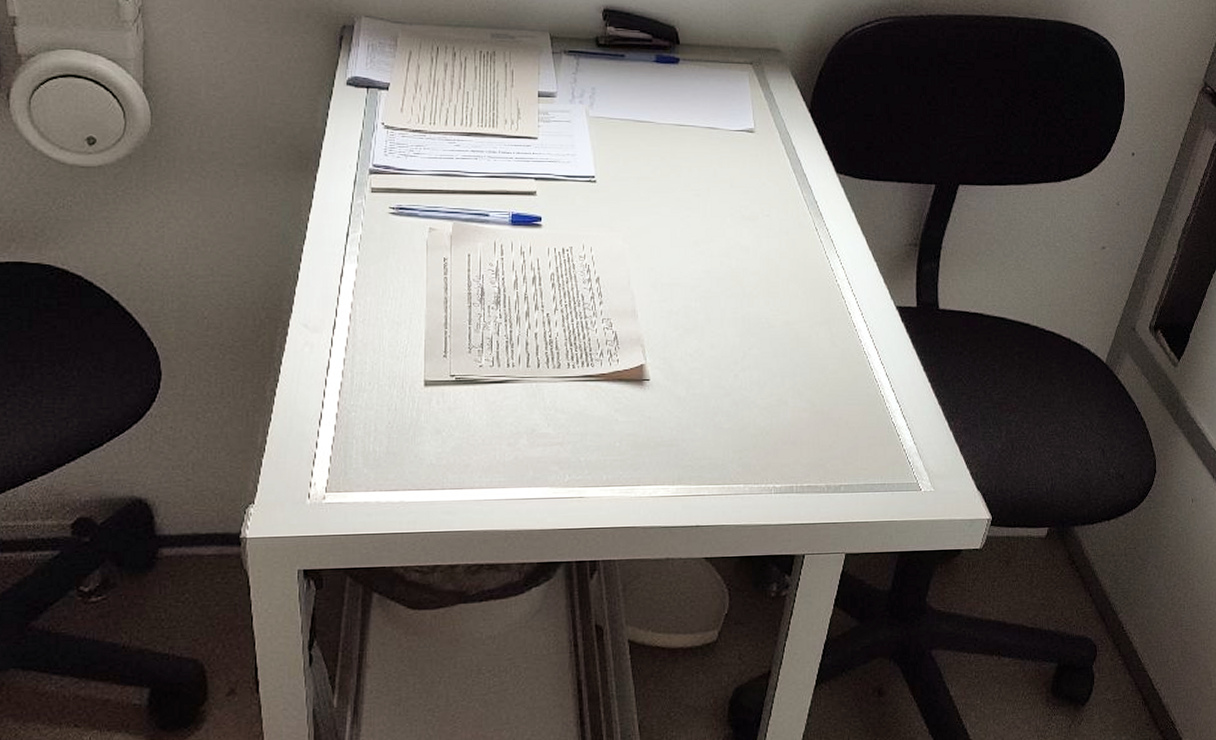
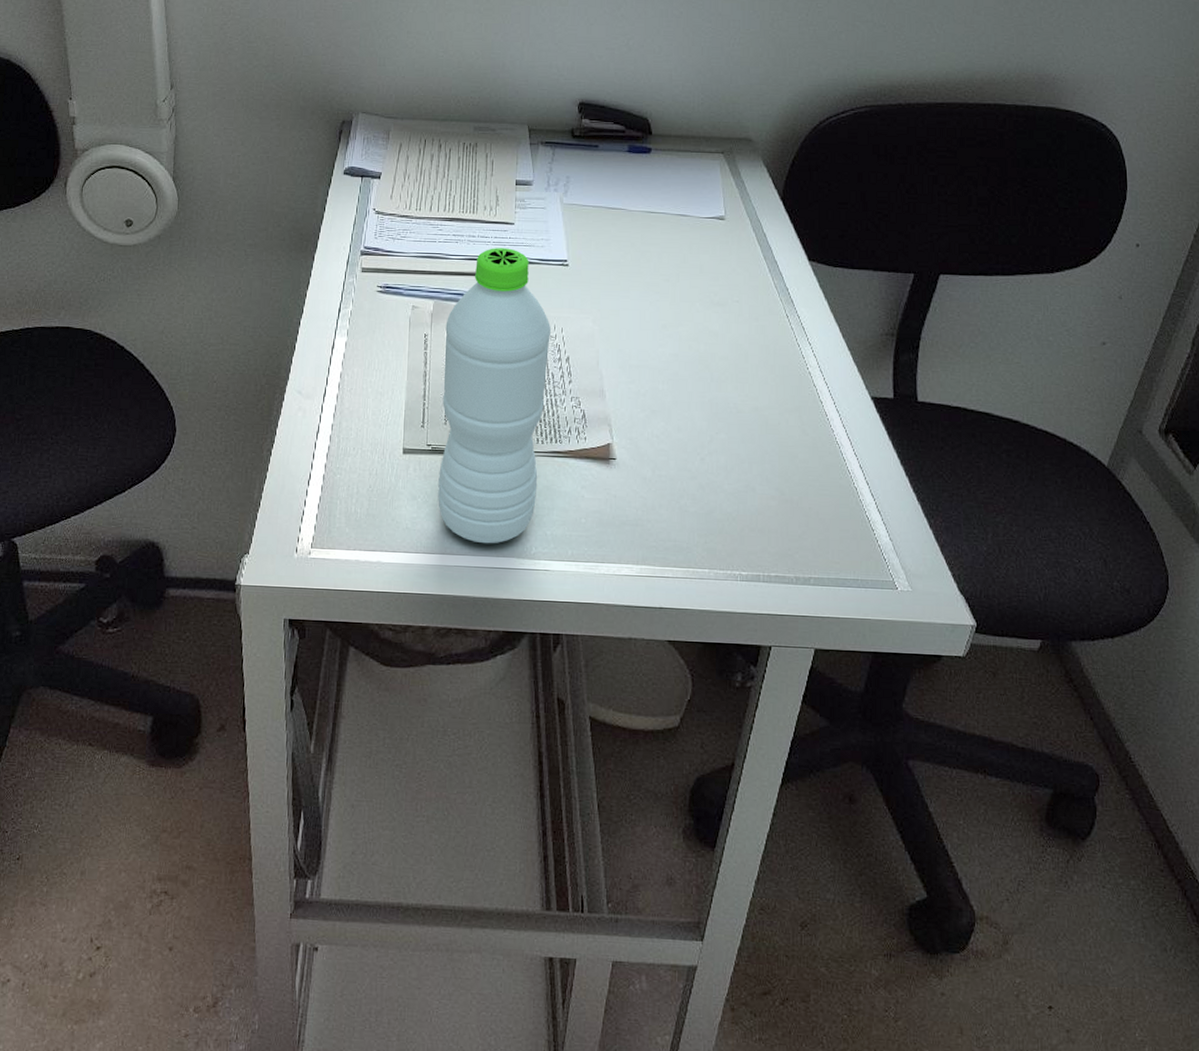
water bottle: none [464,164,579,475] -> present [438,248,551,544]

